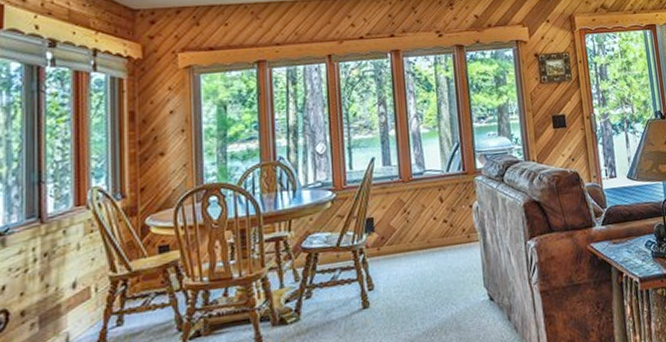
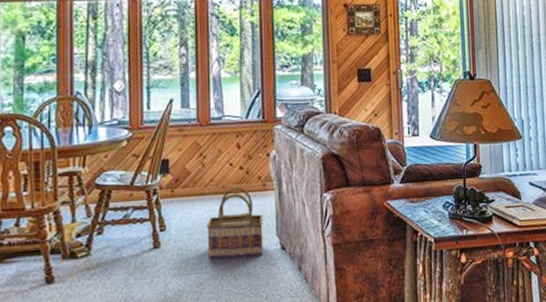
basket: none [414,240,472,316] -> present [206,187,264,259]

